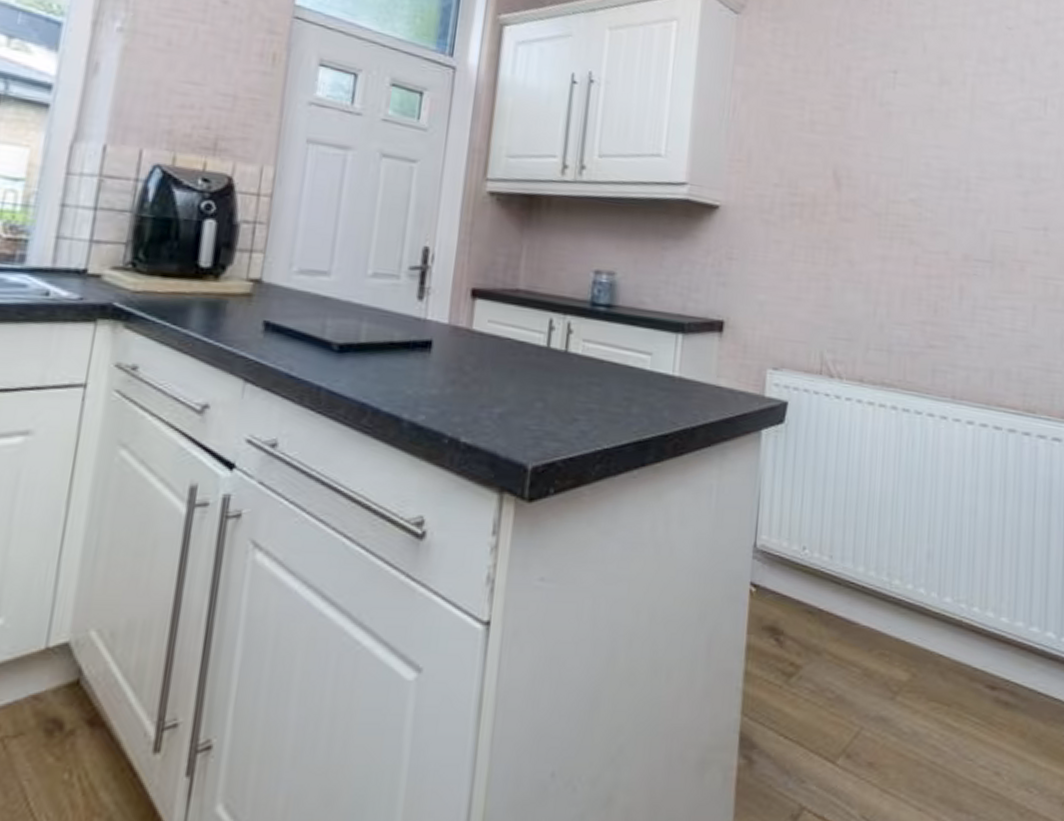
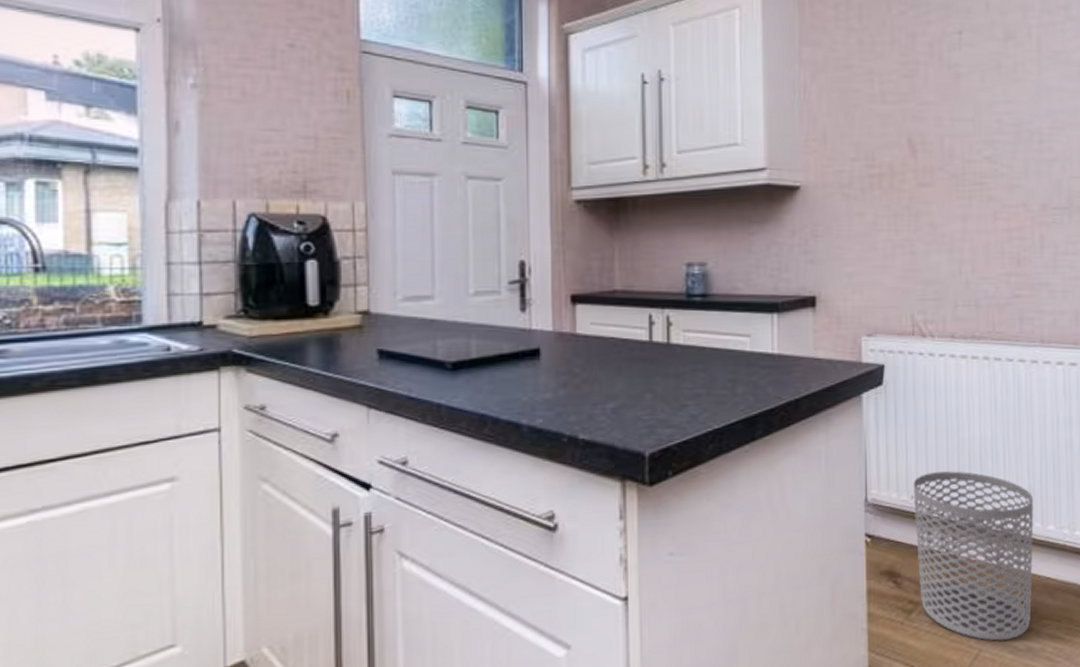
waste bin: none [803,523,932,720] -> present [913,471,1034,641]

